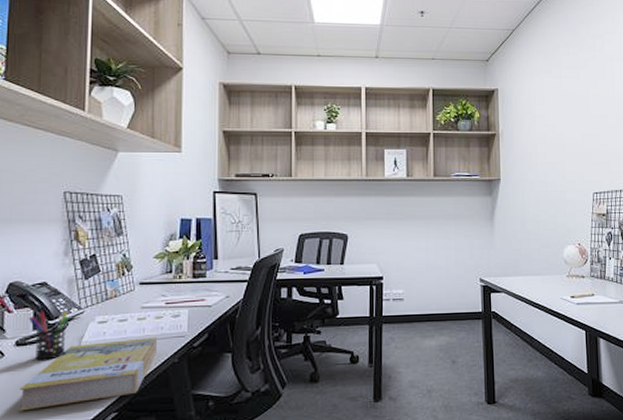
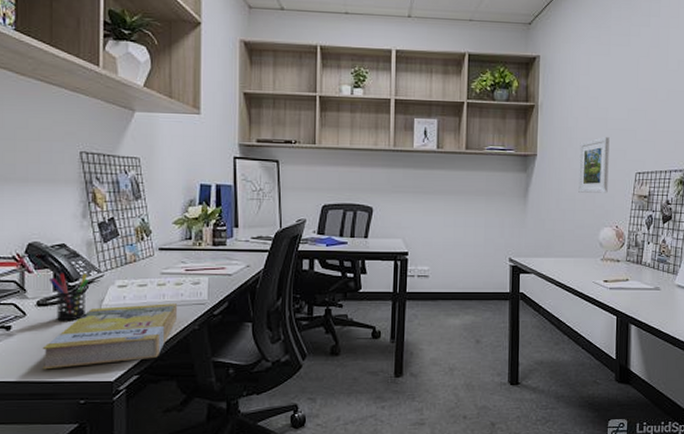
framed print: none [540,161,569,213] -> present [578,137,610,193]

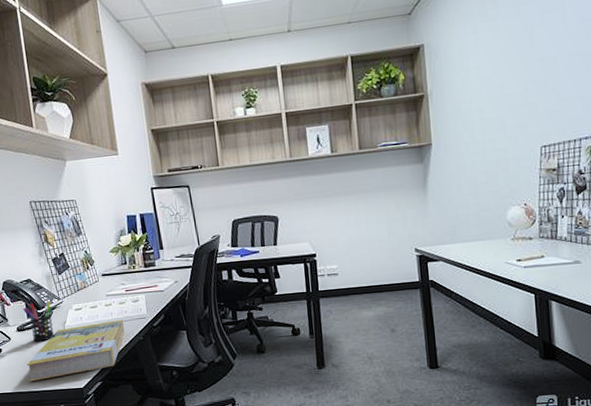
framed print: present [578,137,610,193] -> none [476,114,512,175]

